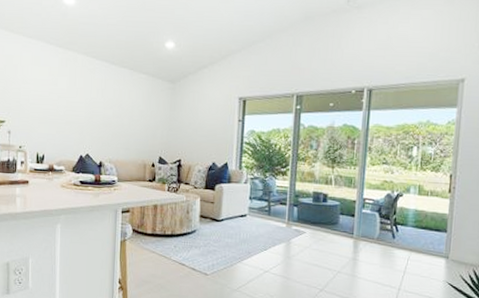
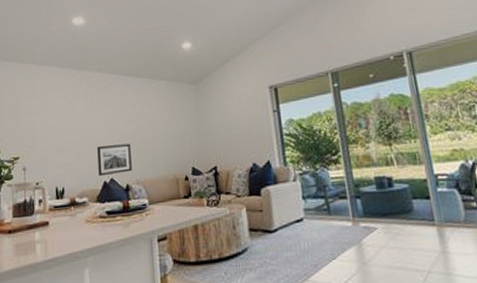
wall art: none [76,123,107,151] -> present [97,143,132,177]

